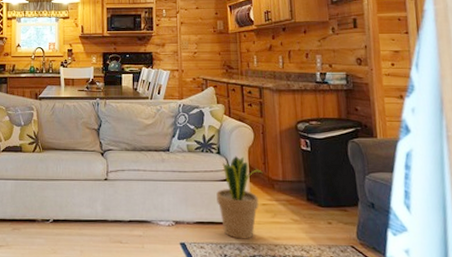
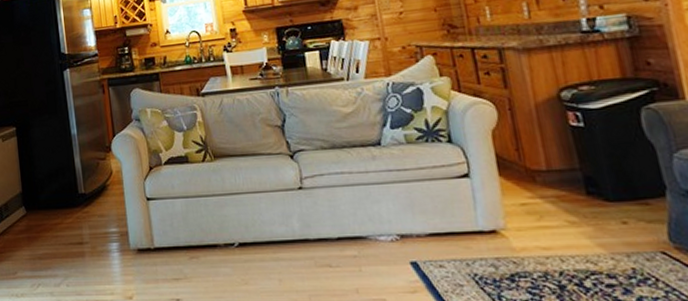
potted plant: present [216,155,263,239] -> none [453,142,517,252]

